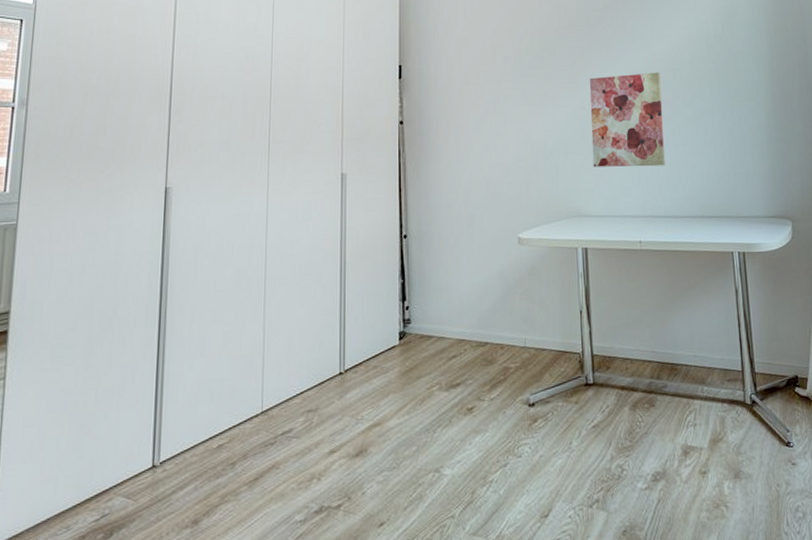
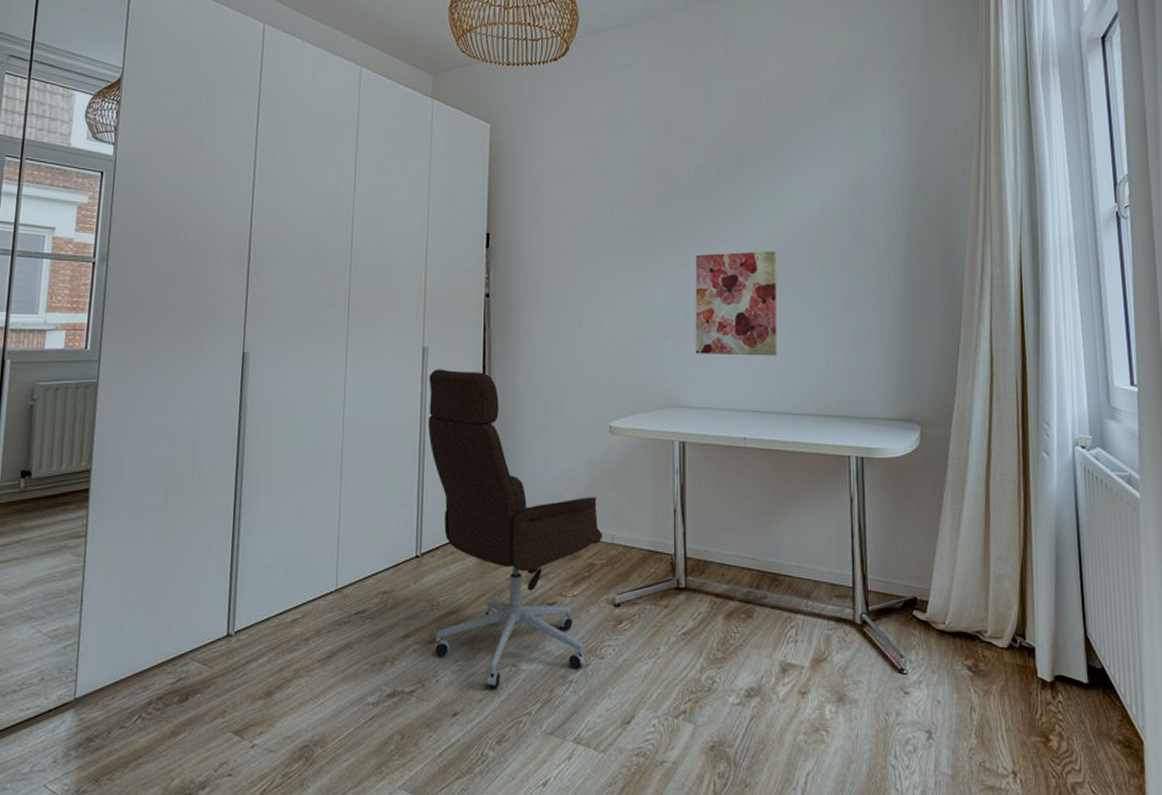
office chair: none [348,193,515,495] -> present [428,369,602,689]

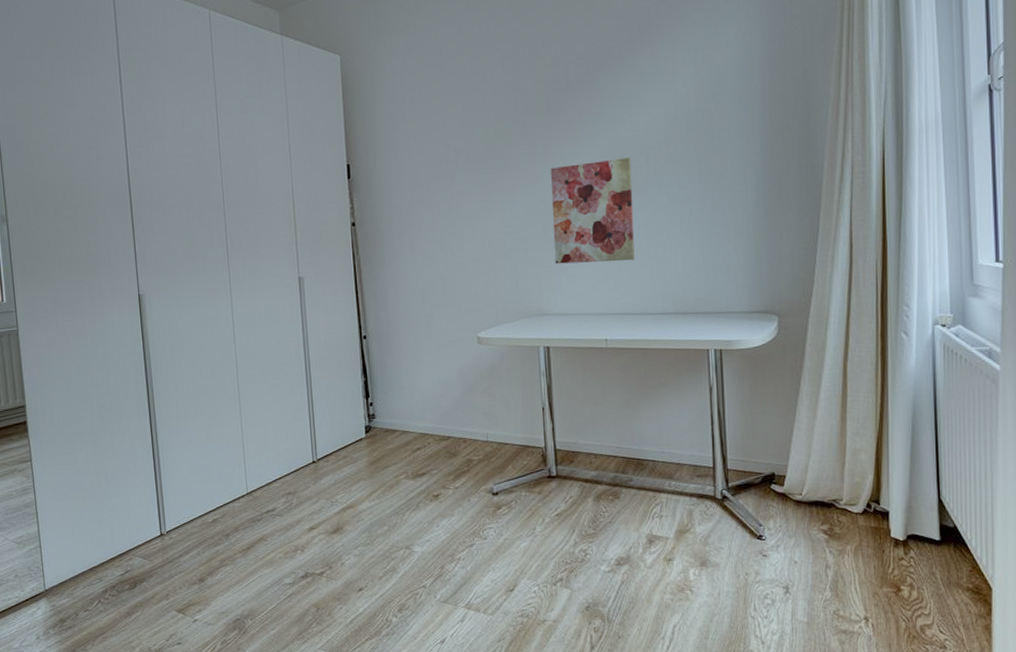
office chair: present [428,369,602,689] -> none [307,296,478,568]

